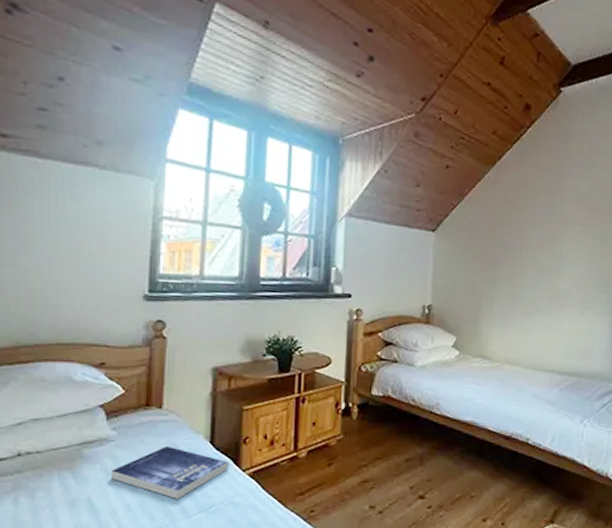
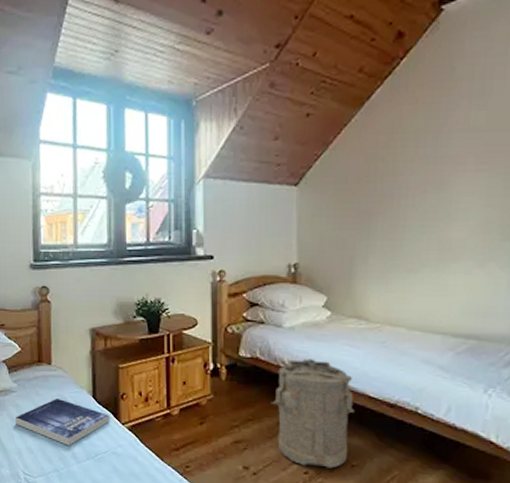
laundry hamper: none [399,396,476,501] -> present [271,358,355,468]

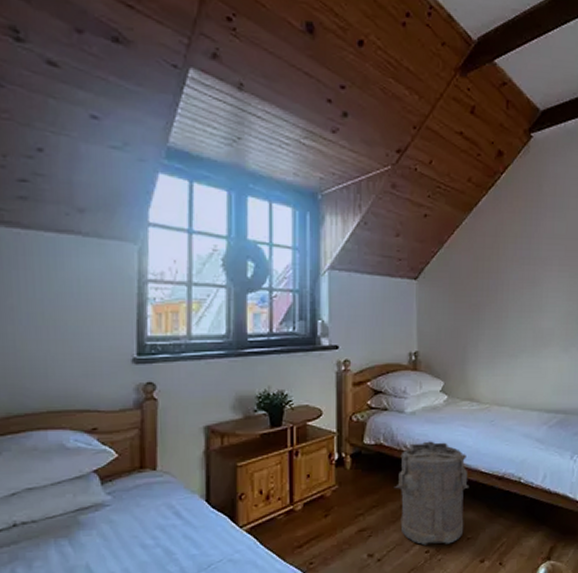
book: present [14,398,110,446] -> none [107,506,226,560]

